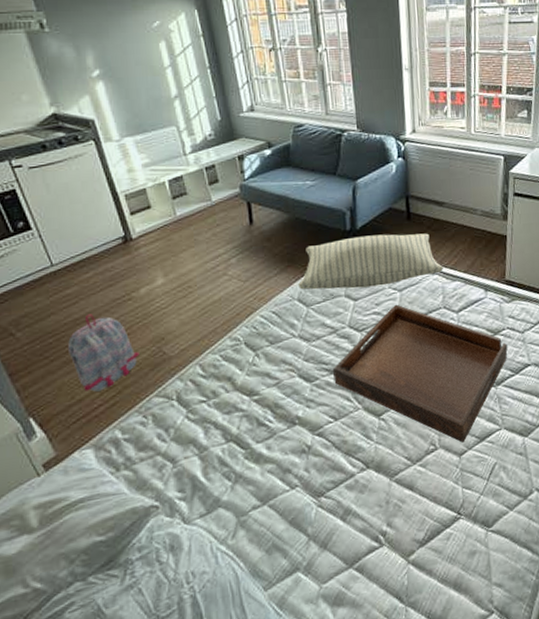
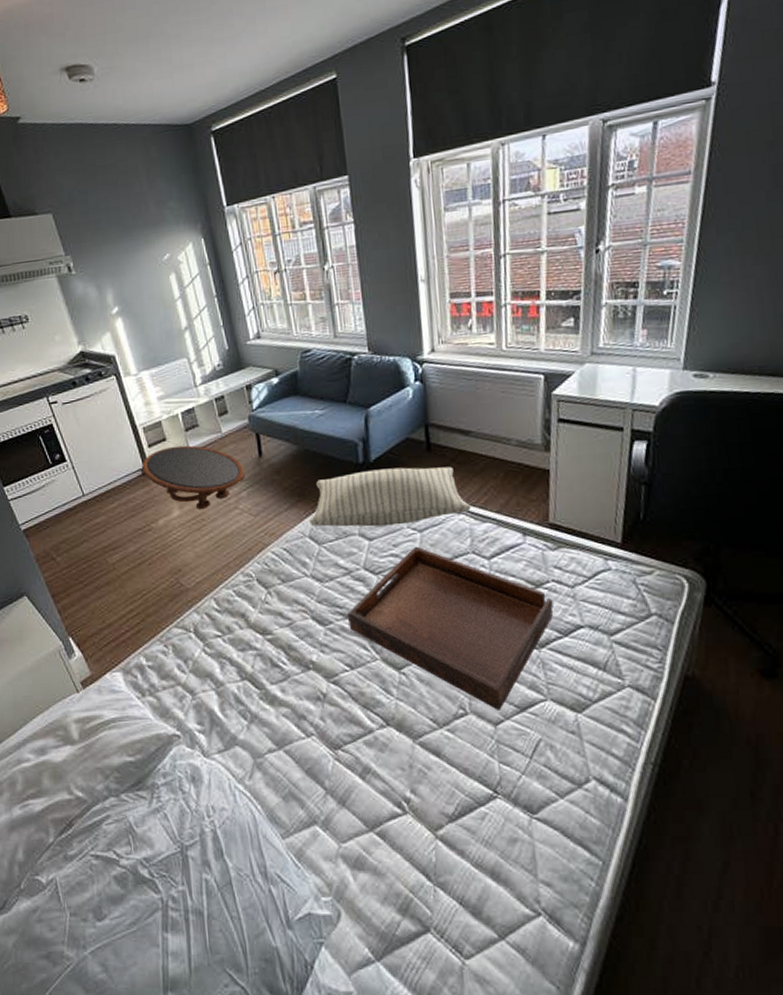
backpack: present [68,314,140,392] -> none [98,543,160,618]
coffee table: none [123,213,235,278] -> present [142,445,245,510]

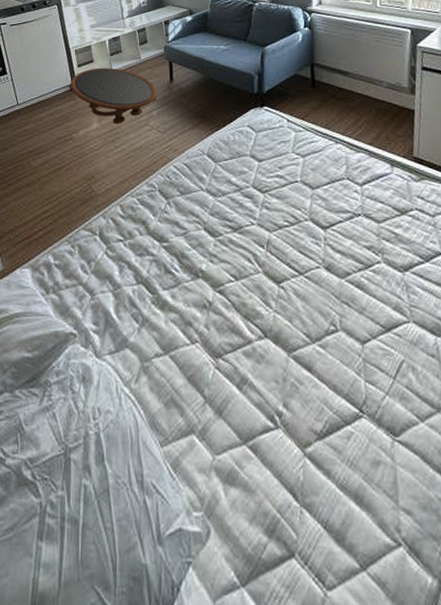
pillow: present [309,466,471,527] -> none [209,99,347,150]
serving tray: present [348,546,554,710] -> none [236,169,417,329]

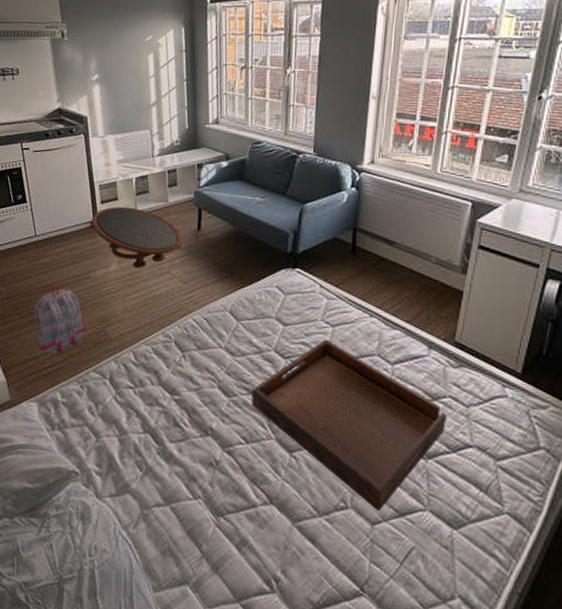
backpack: none [22,148,74,217] -> present [34,284,87,354]
serving tray: none [236,169,417,329] -> present [251,339,447,511]

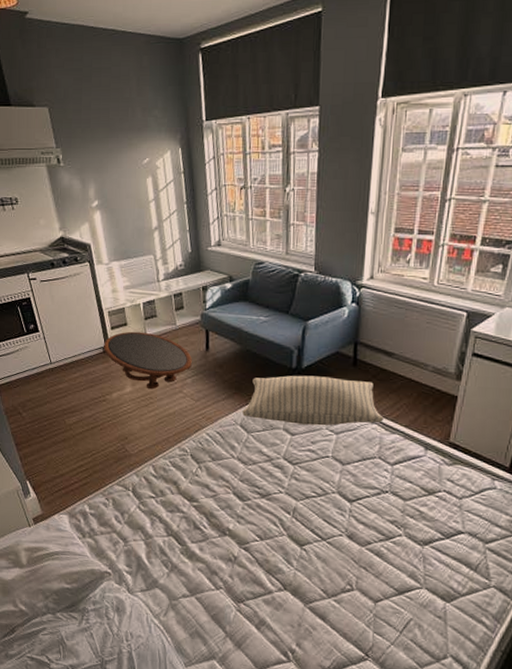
backpack: present [34,284,87,354] -> none [57,407,108,471]
pillow: none [232,260,384,317] -> present [242,375,384,426]
serving tray: present [251,339,447,511] -> none [264,445,441,591]

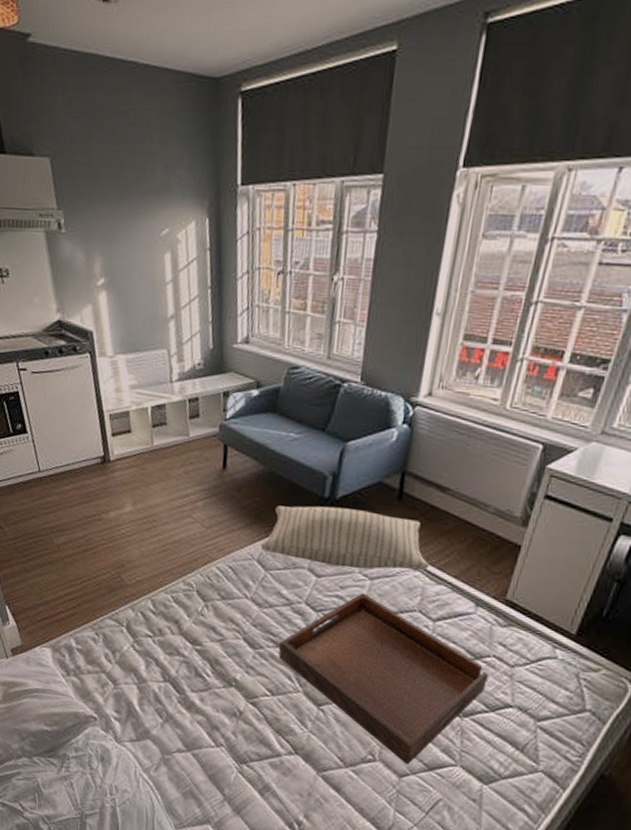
coffee table: present [104,331,192,390] -> none [102,440,206,511]
serving tray: none [264,445,441,591] -> present [278,592,489,765]

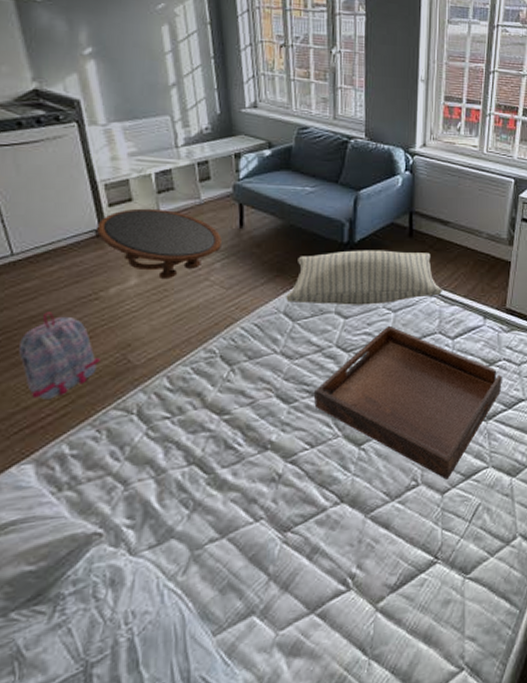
backpack: none [43,525,101,599] -> present [19,312,101,399]
coffee table: none [102,440,206,511] -> present [97,208,222,280]

